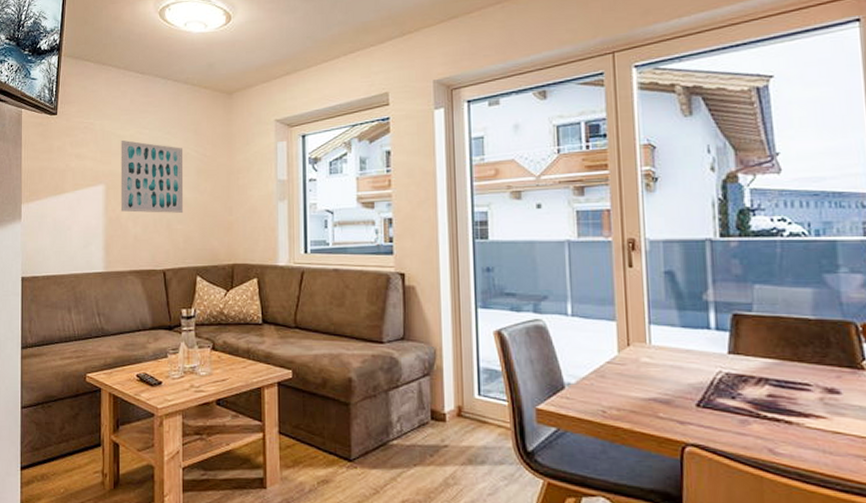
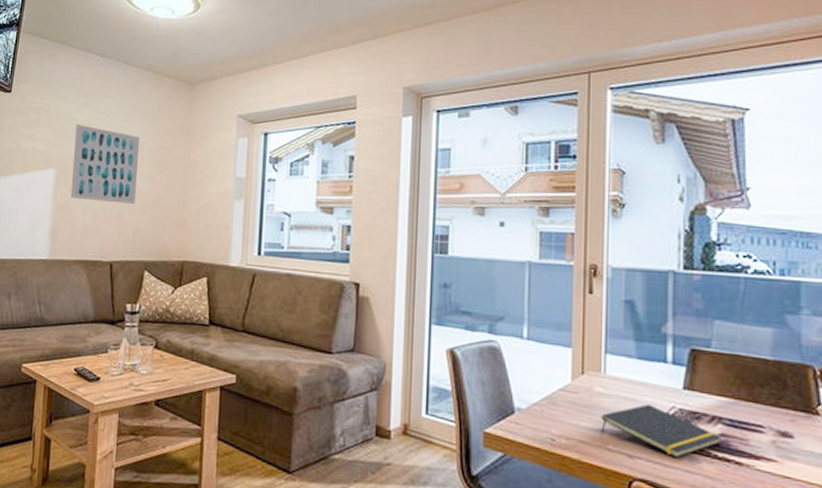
notepad: none [649,371,770,422] -> present [601,404,722,459]

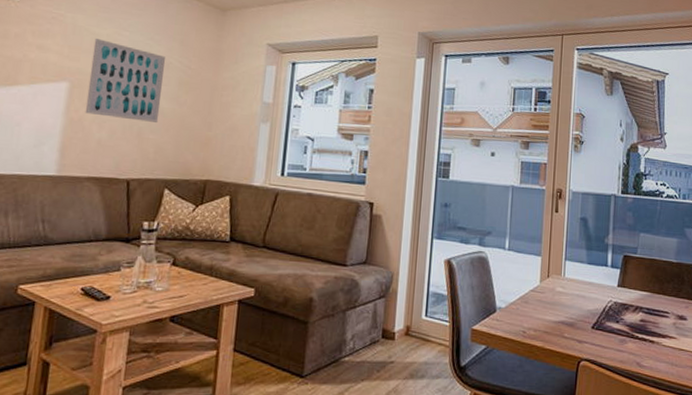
notepad: present [601,404,722,459] -> none [559,299,642,341]

